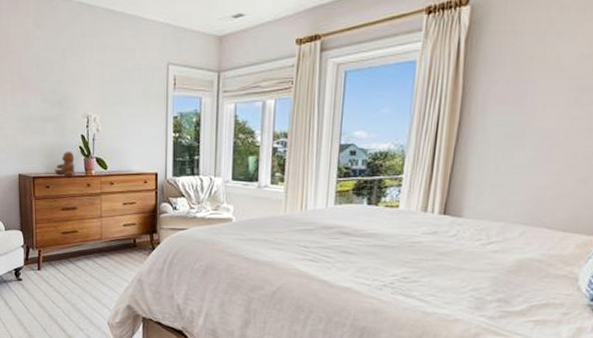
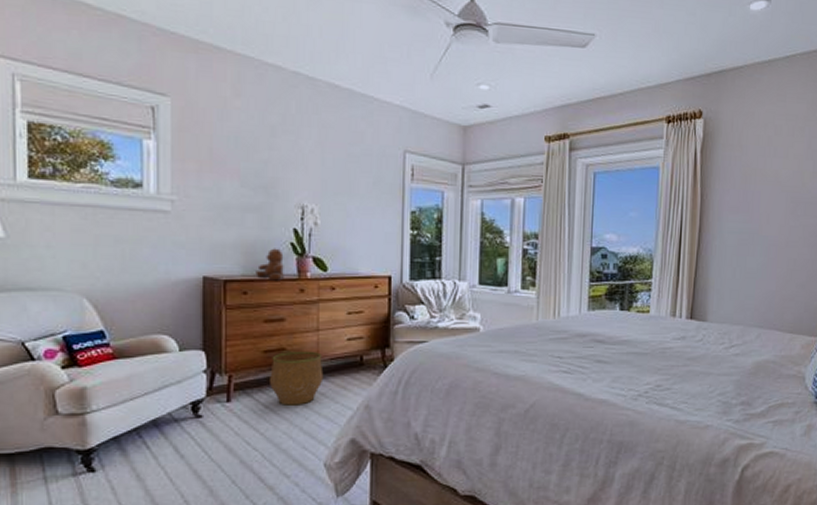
basket: none [67,233,106,276] -> present [270,351,324,405]

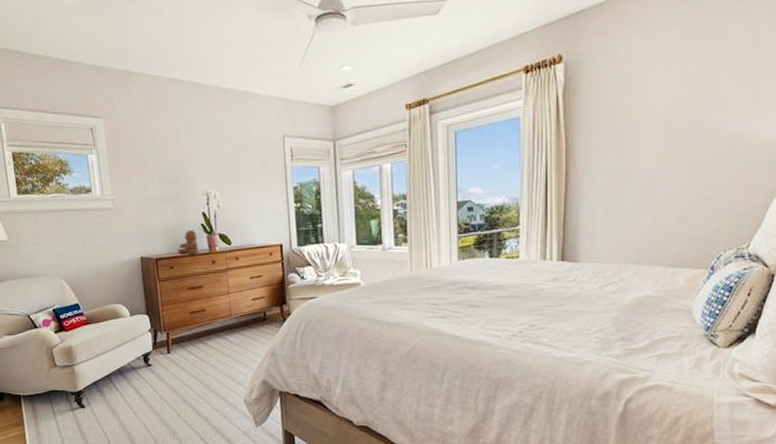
basket: present [270,351,324,405] -> none [196,310,237,355]

